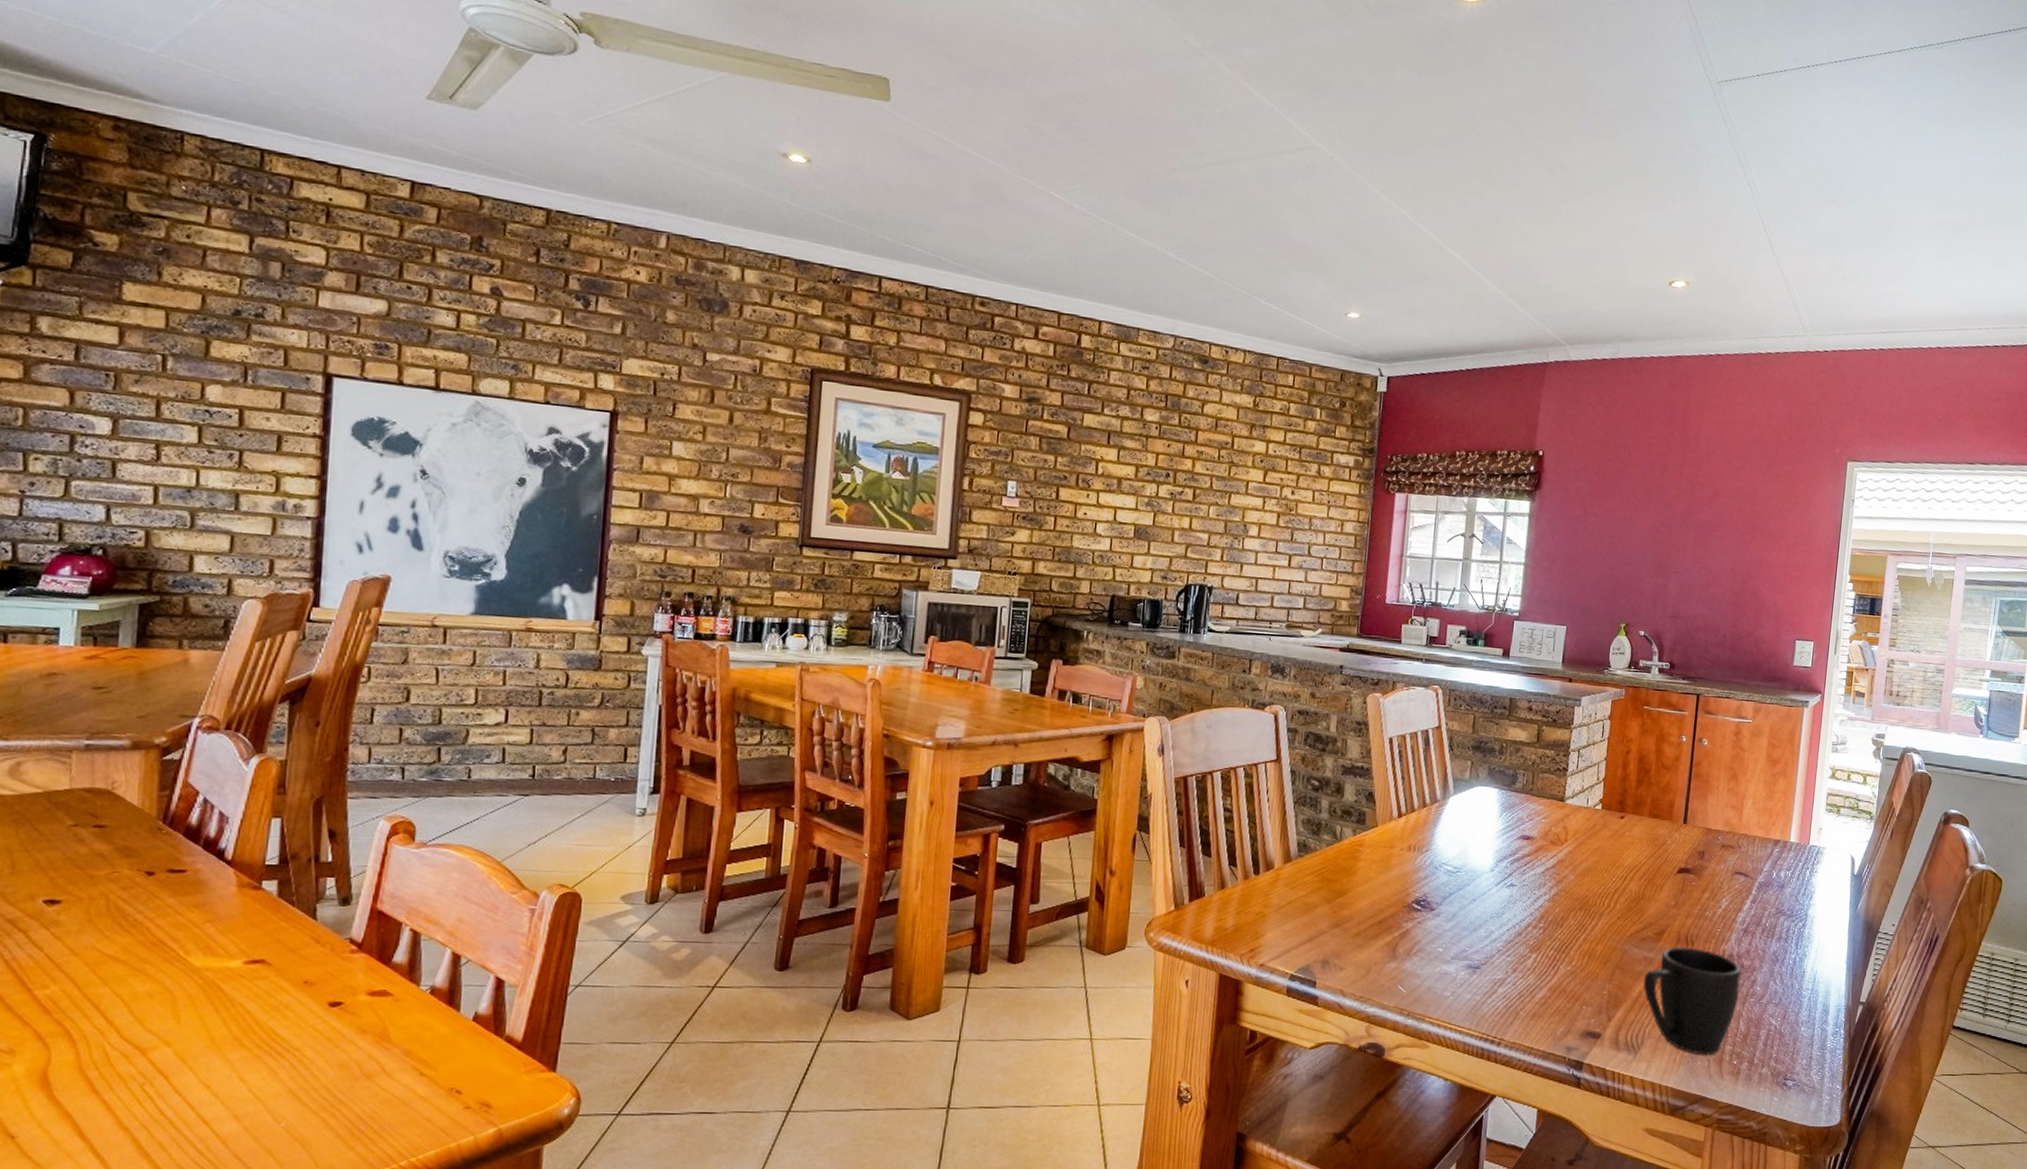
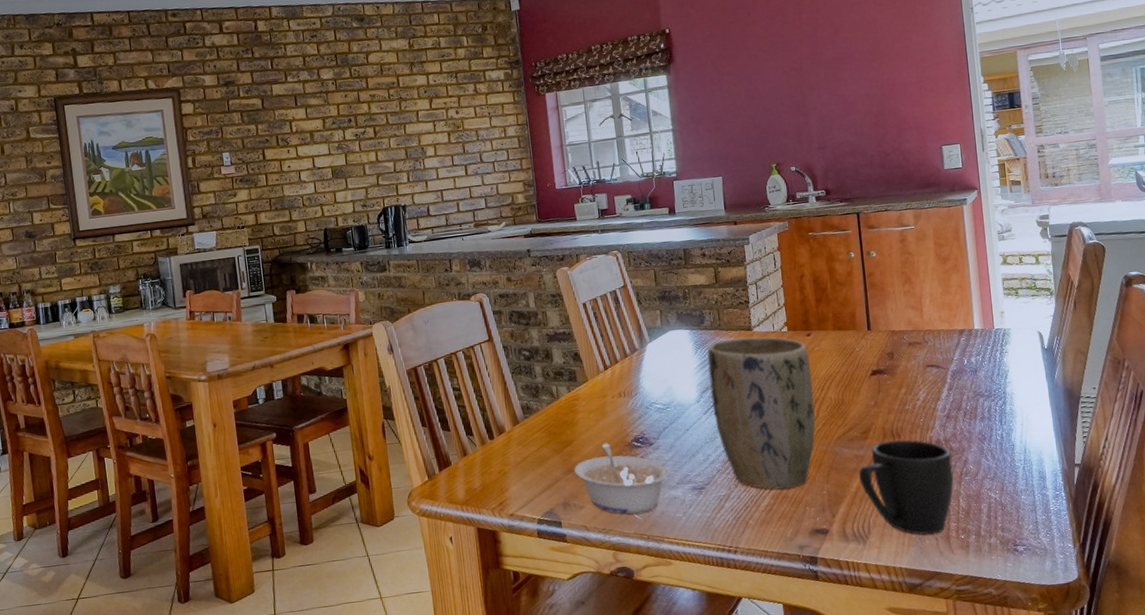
legume: none [1342,899,1447,985] -> present [574,442,670,514]
plant pot: none [1506,807,1618,982] -> present [707,336,816,490]

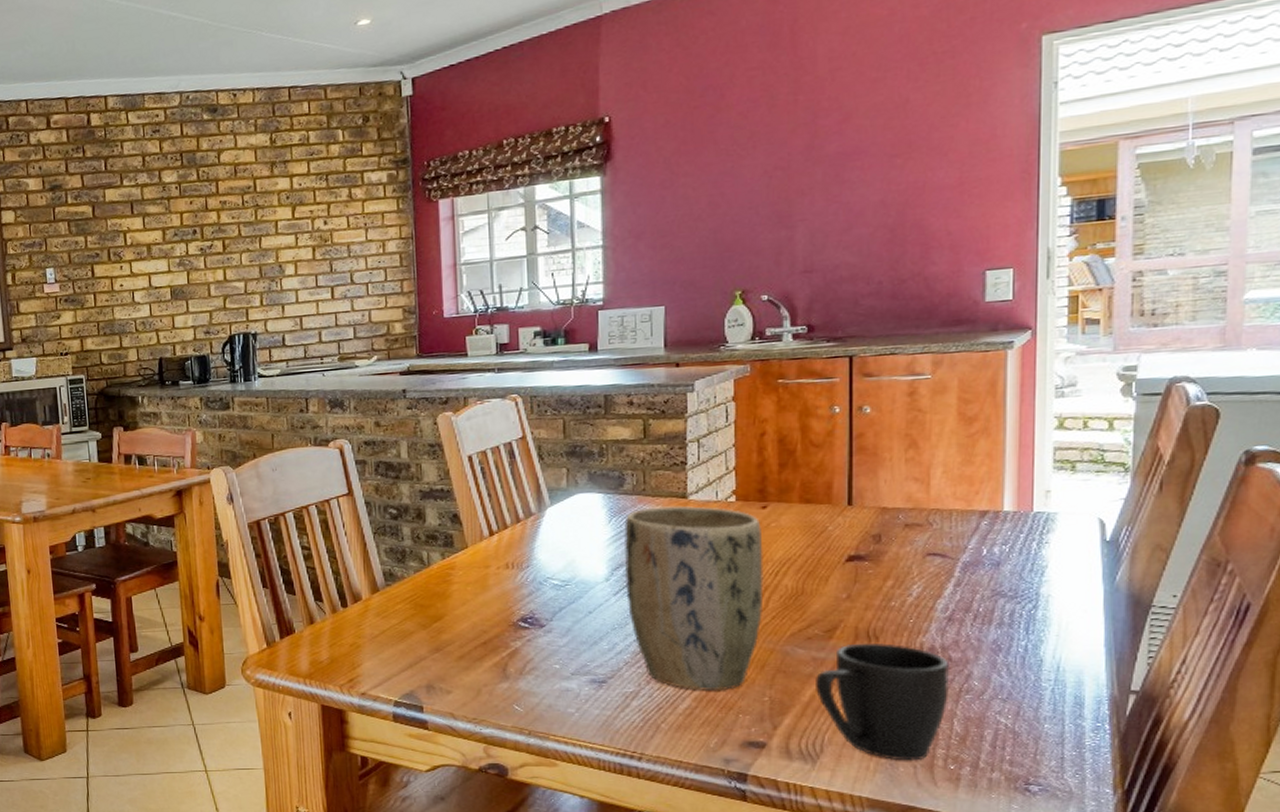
legume: present [574,442,670,514] -> none [443,620,563,705]

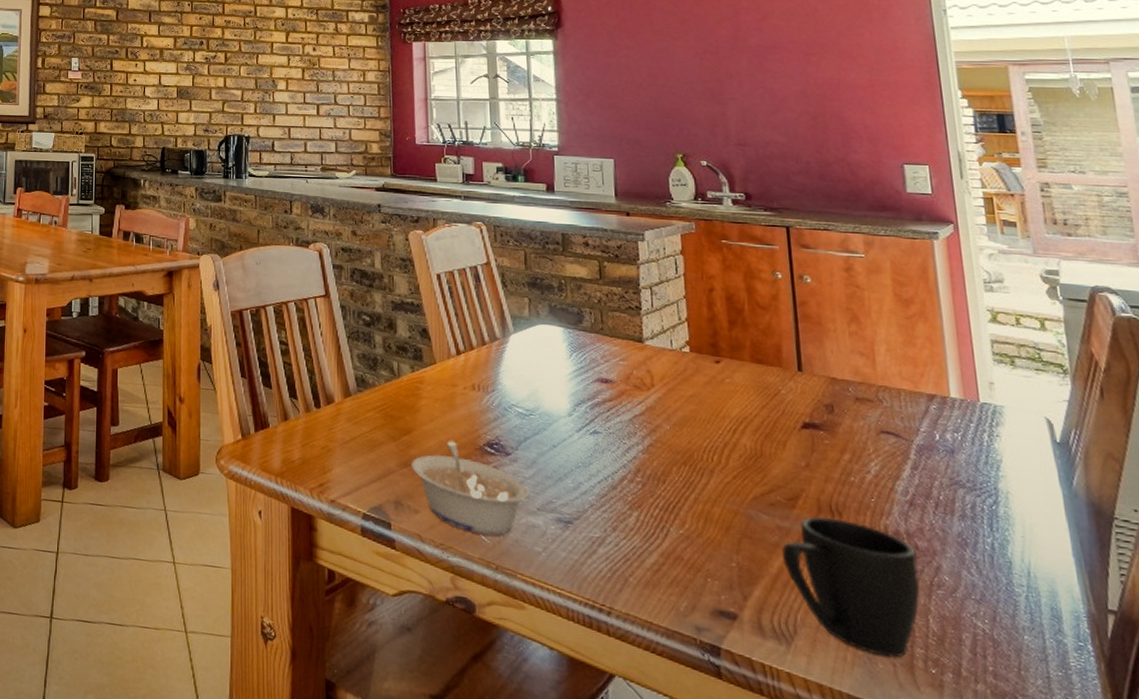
legume: none [443,620,563,705] -> present [411,440,529,536]
plant pot: present [623,505,764,690] -> none [584,347,724,549]

